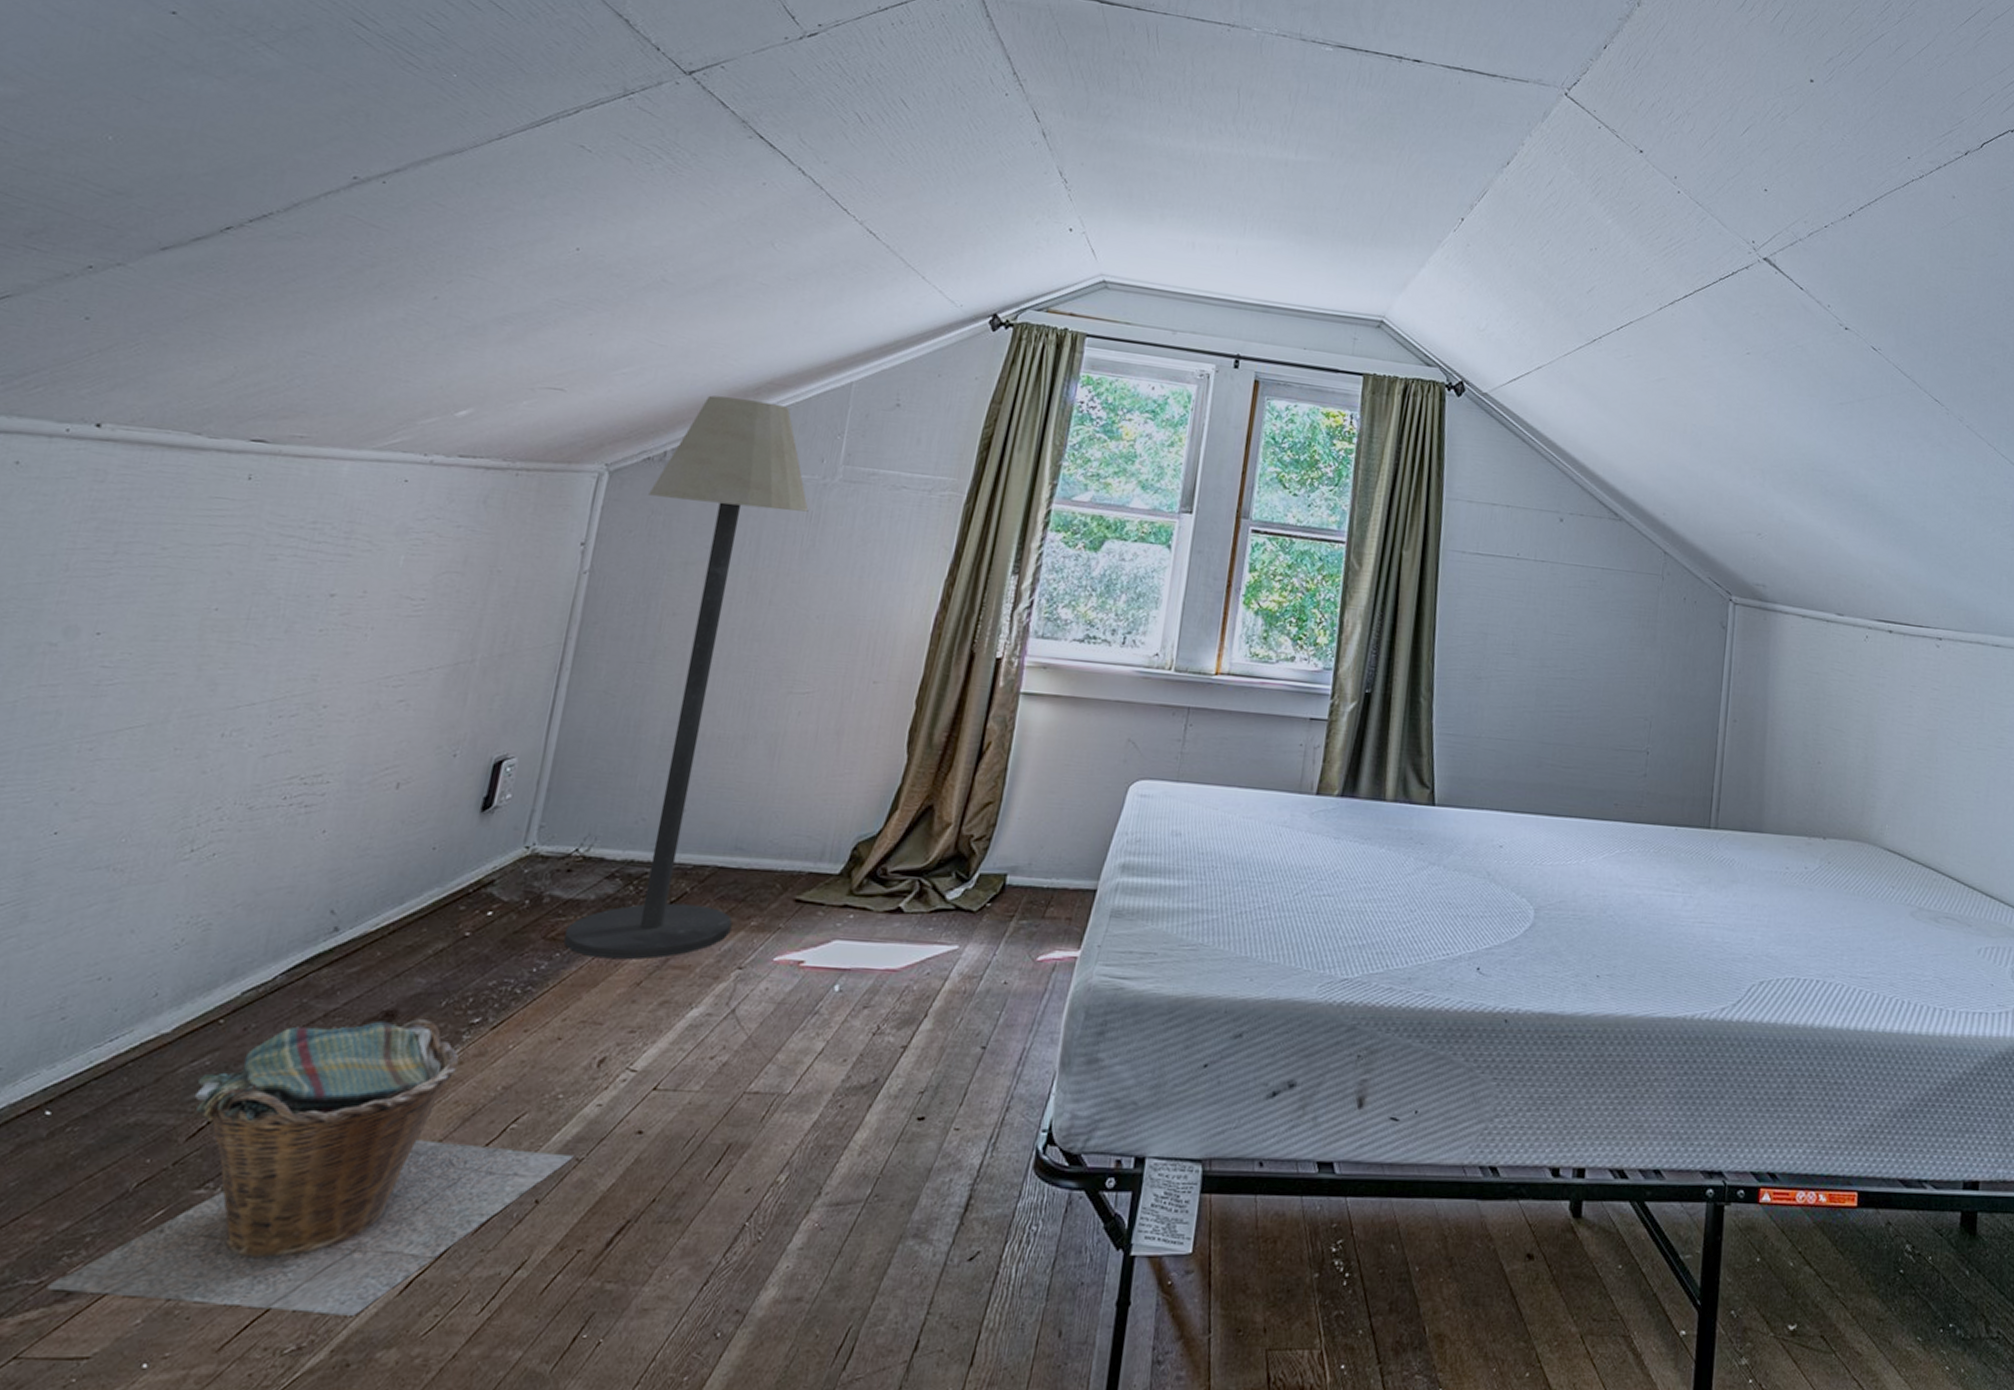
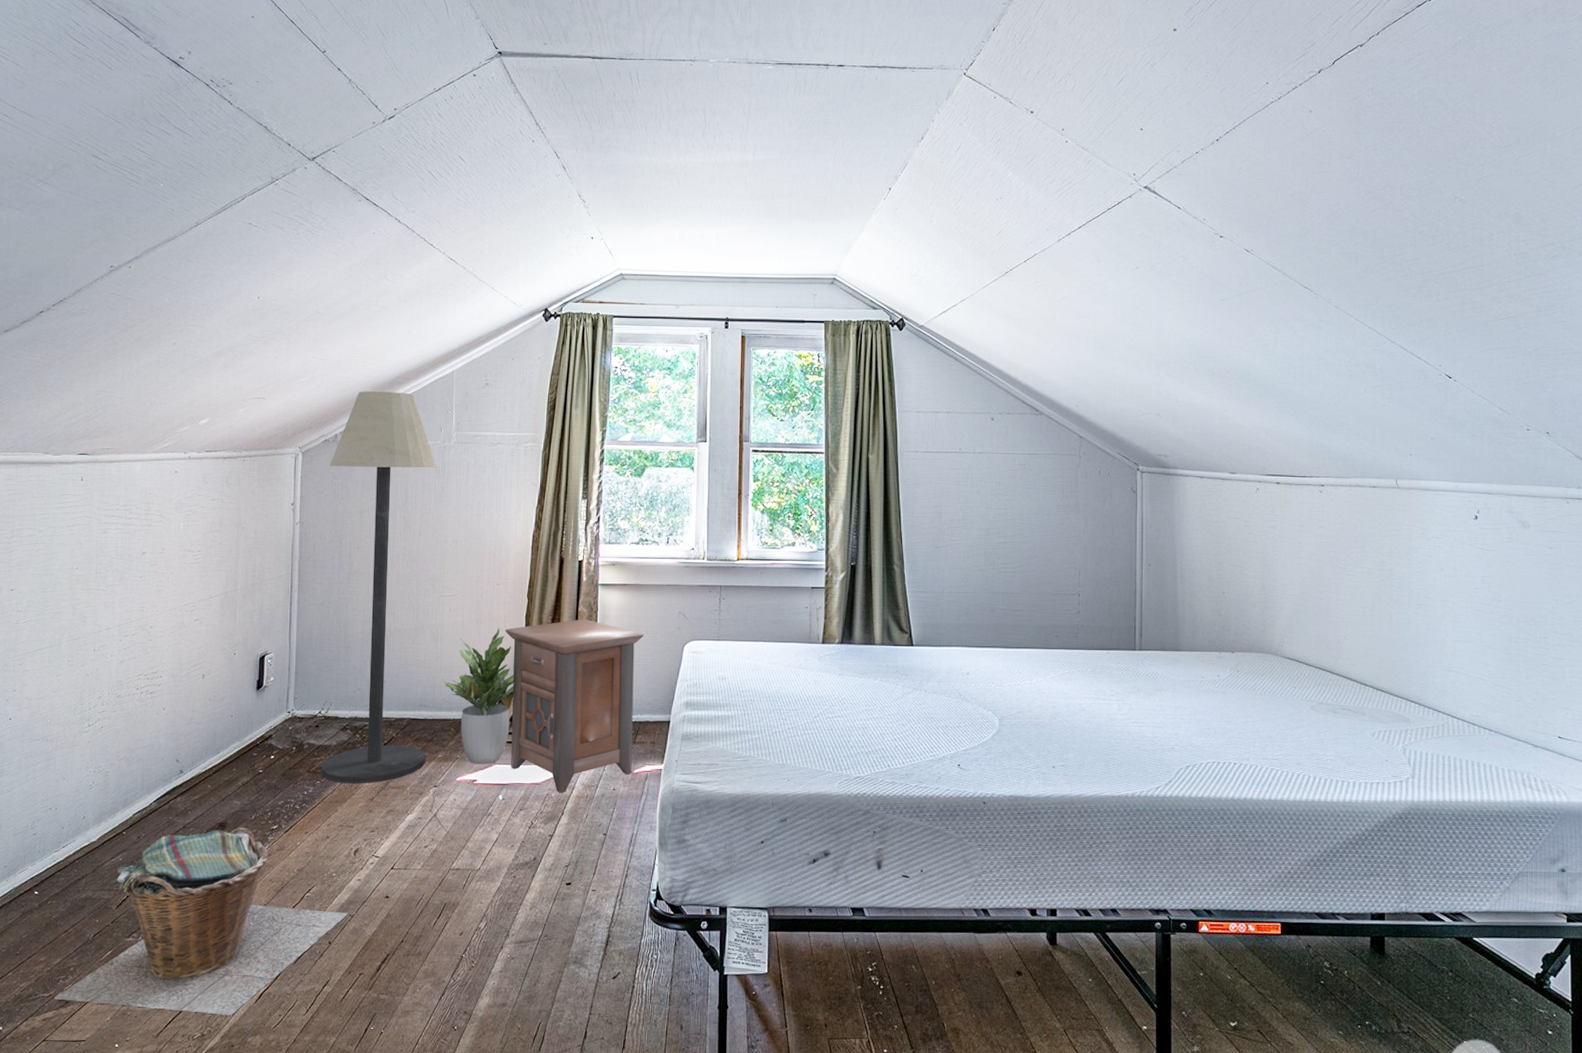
potted plant: none [776,743,883,939] -> present [445,627,515,764]
nightstand: none [858,739,1075,986] -> present [505,619,644,793]

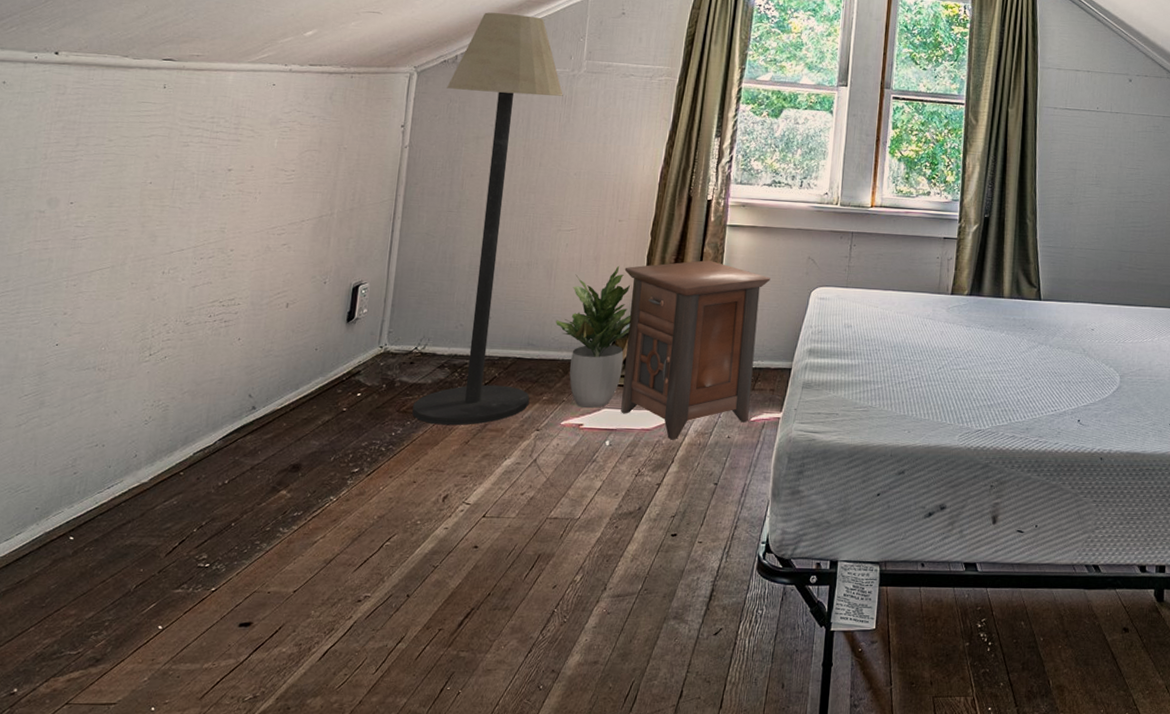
laundry basket: present [54,827,348,1015] -> none [83,469,431,675]

